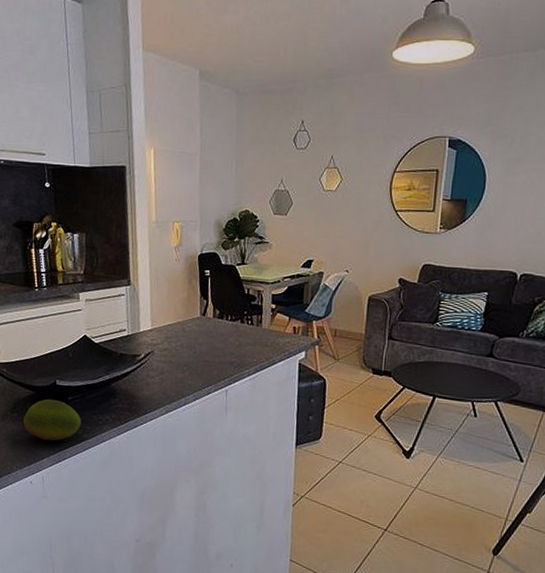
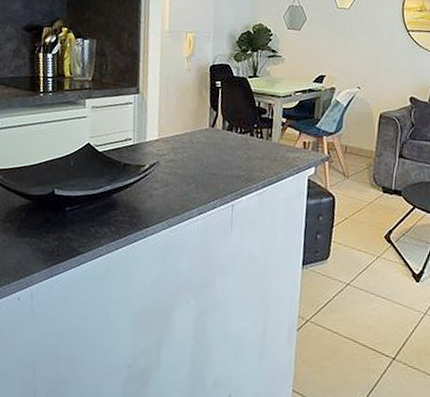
fruit: present [23,399,82,441] -> none [16,208,79,255]

